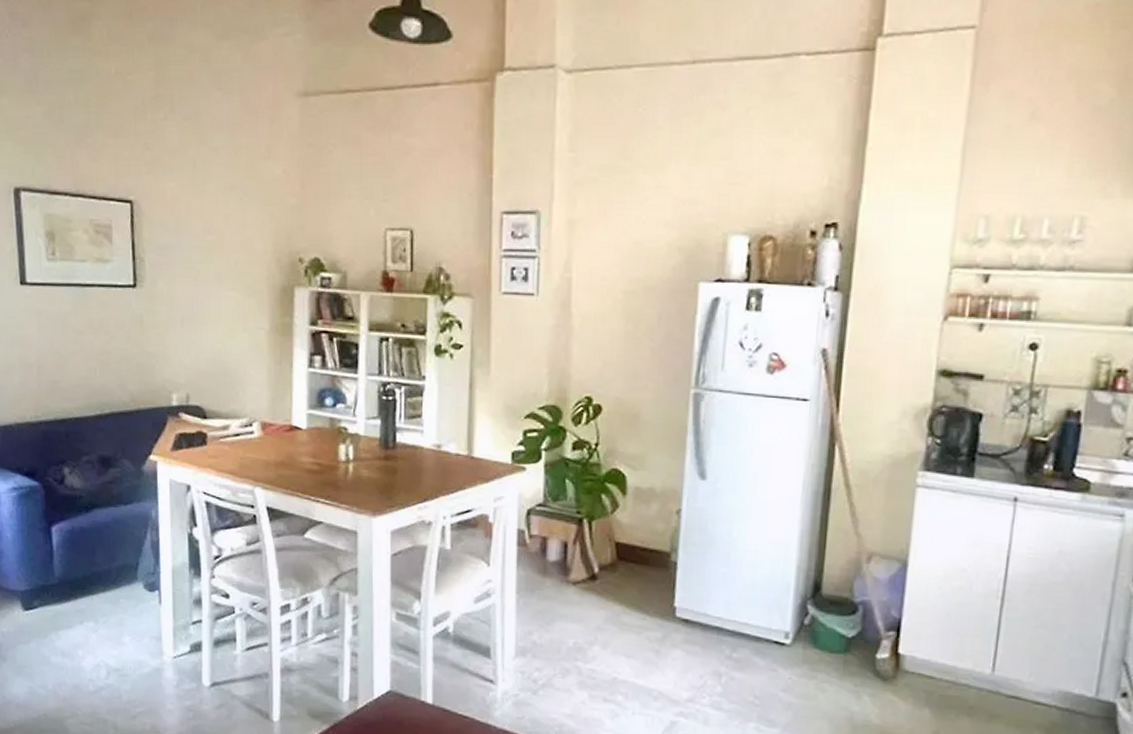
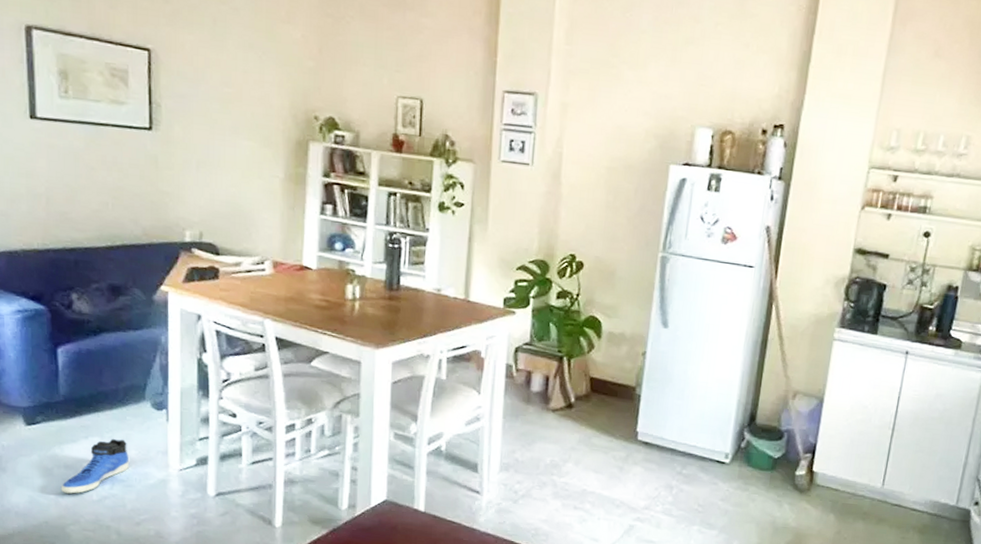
sneaker: none [58,623,123,684] -> present [61,438,129,494]

